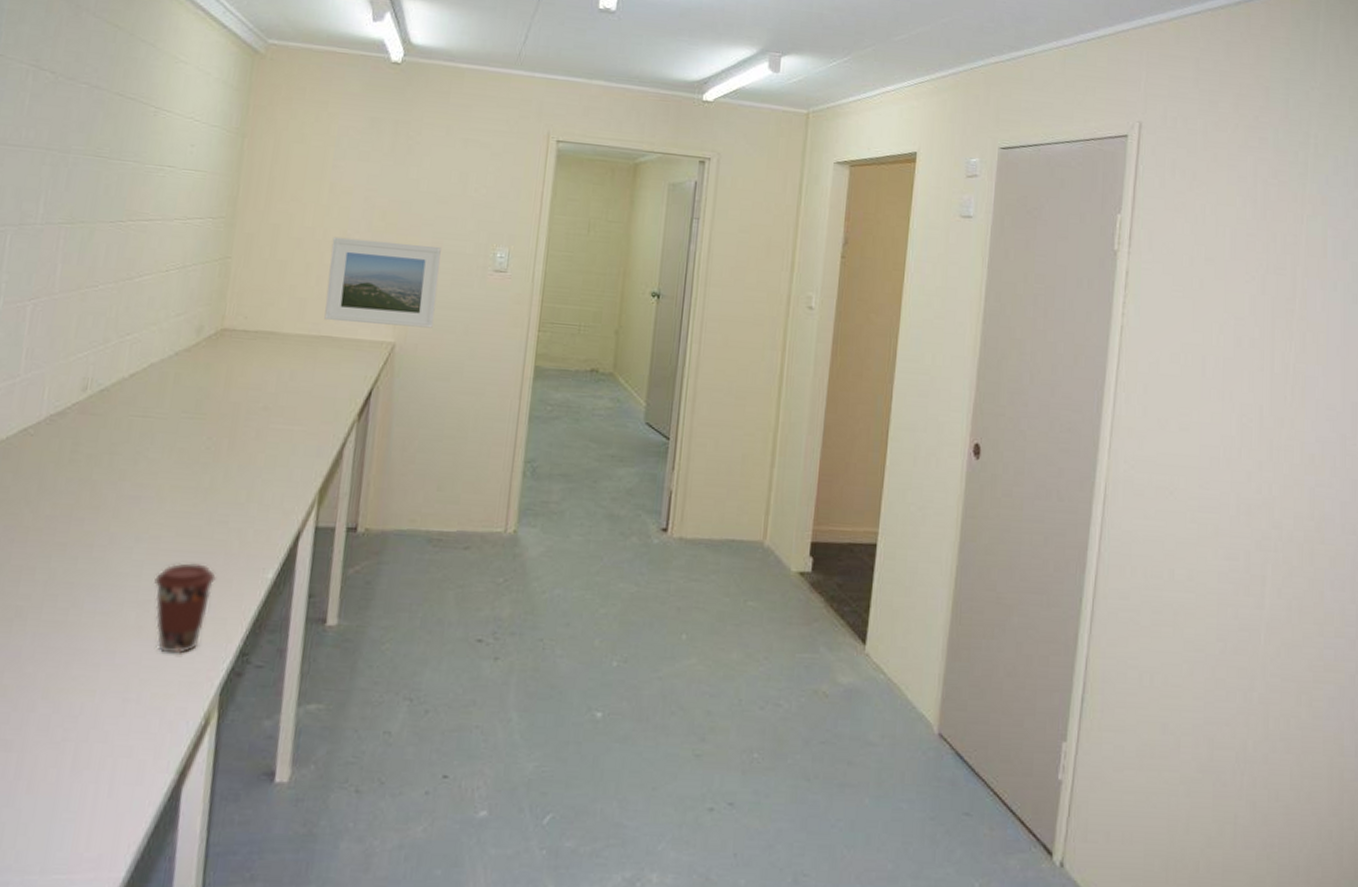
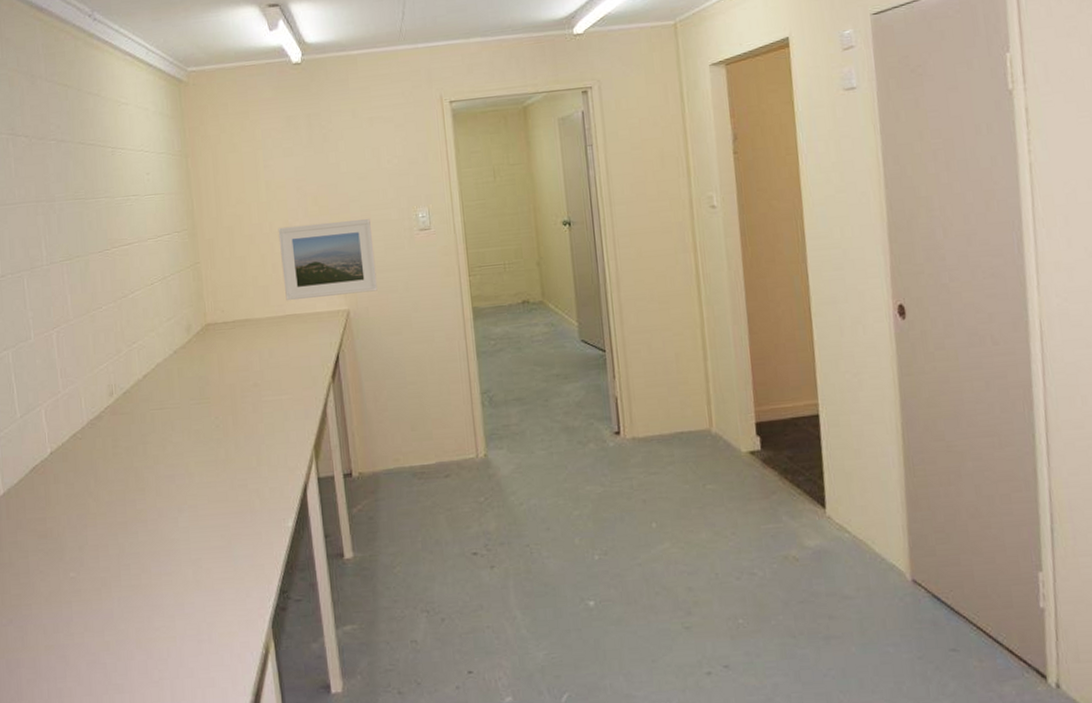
coffee cup: present [154,562,217,654] -> none [200,522,249,600]

